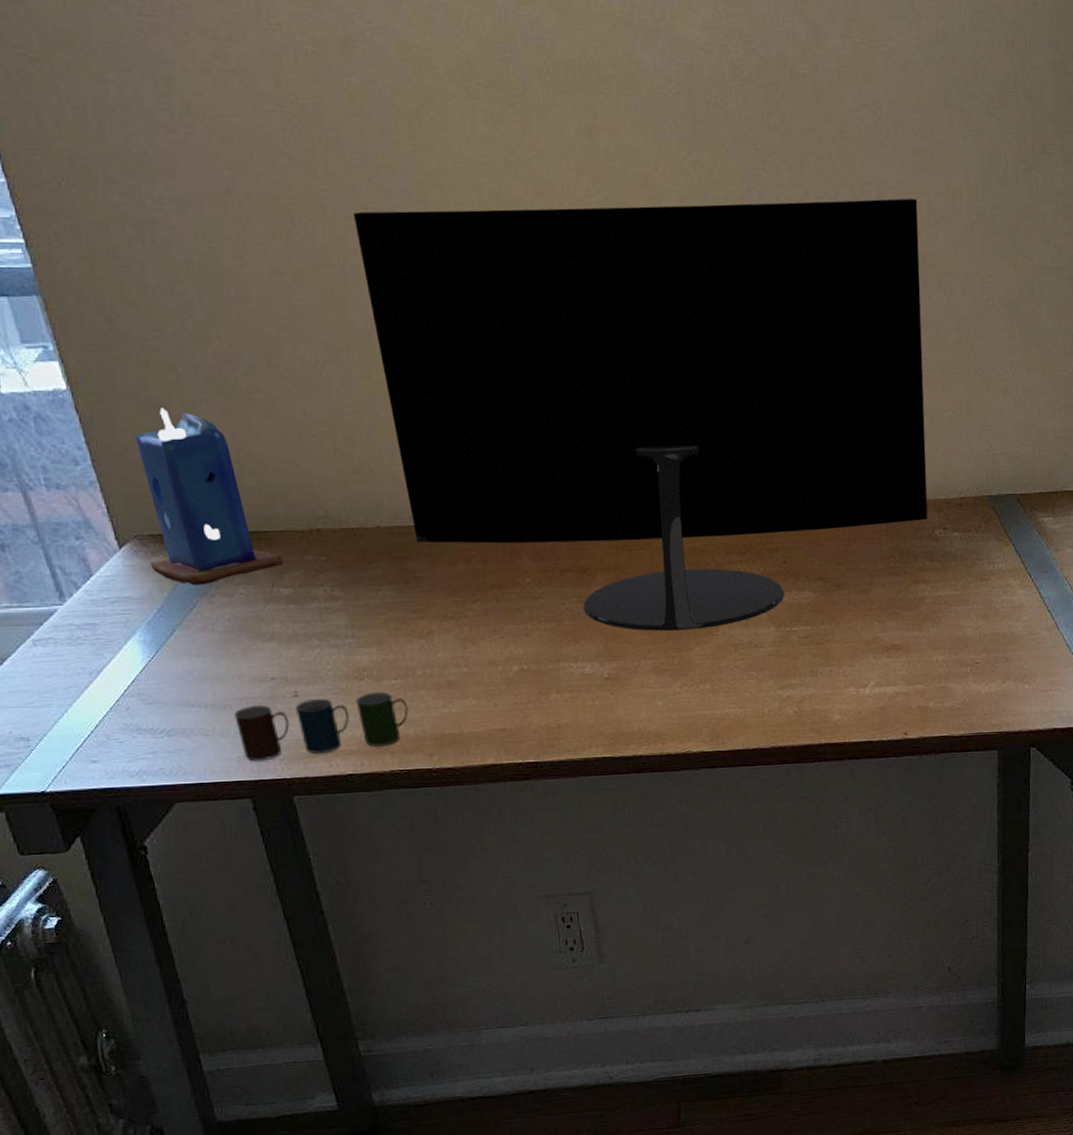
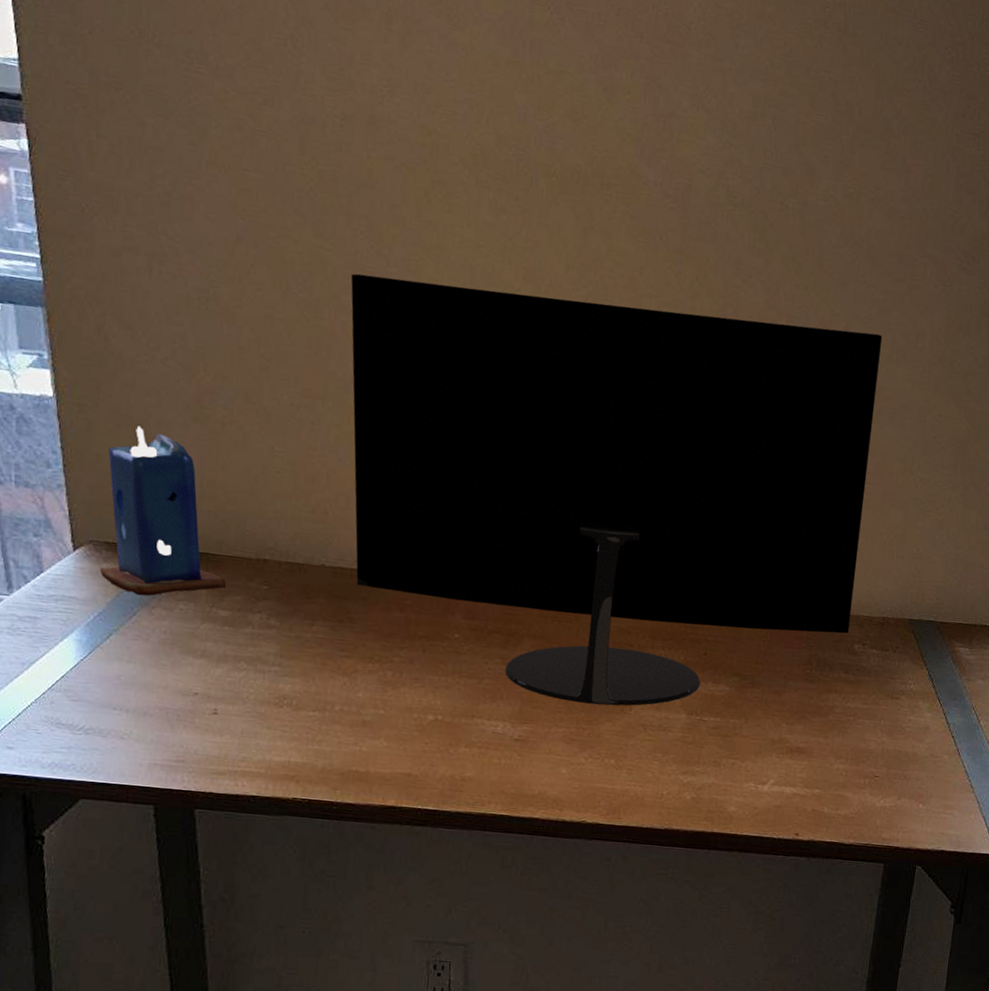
cup: present [234,691,409,761] -> none [152,716,321,774]

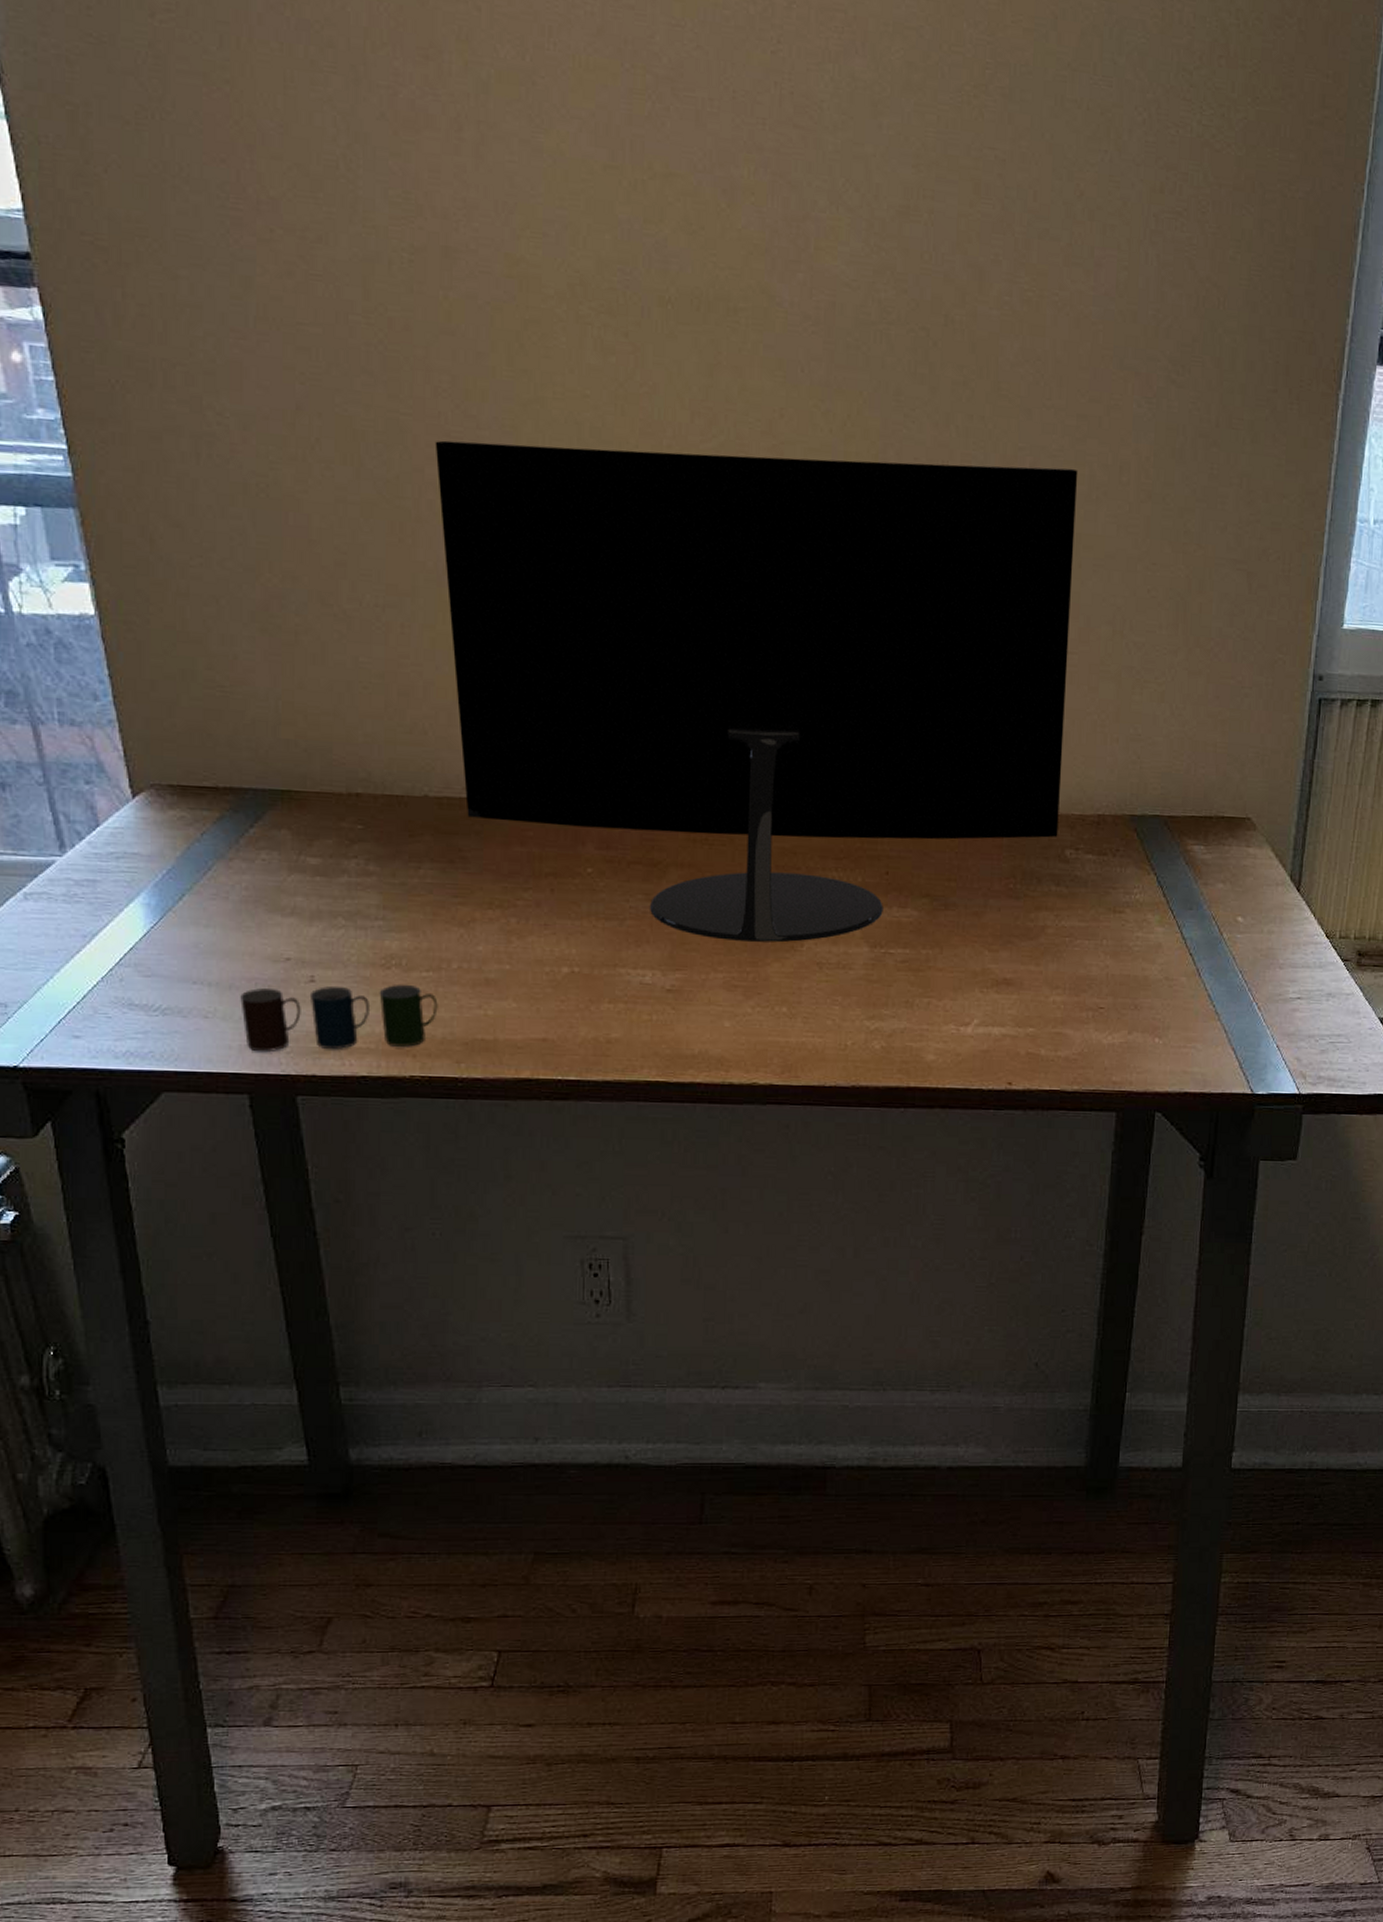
candle: present [100,425,227,596] -> none [165,643,315,847]
cup: none [152,716,321,774] -> present [240,984,438,1053]

